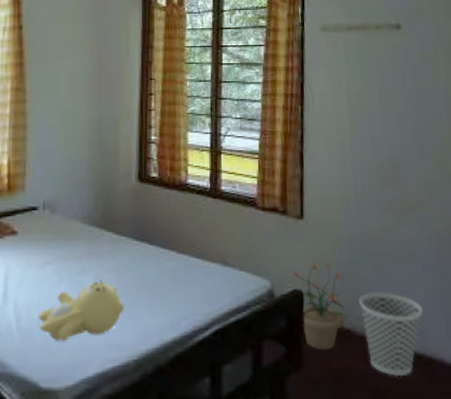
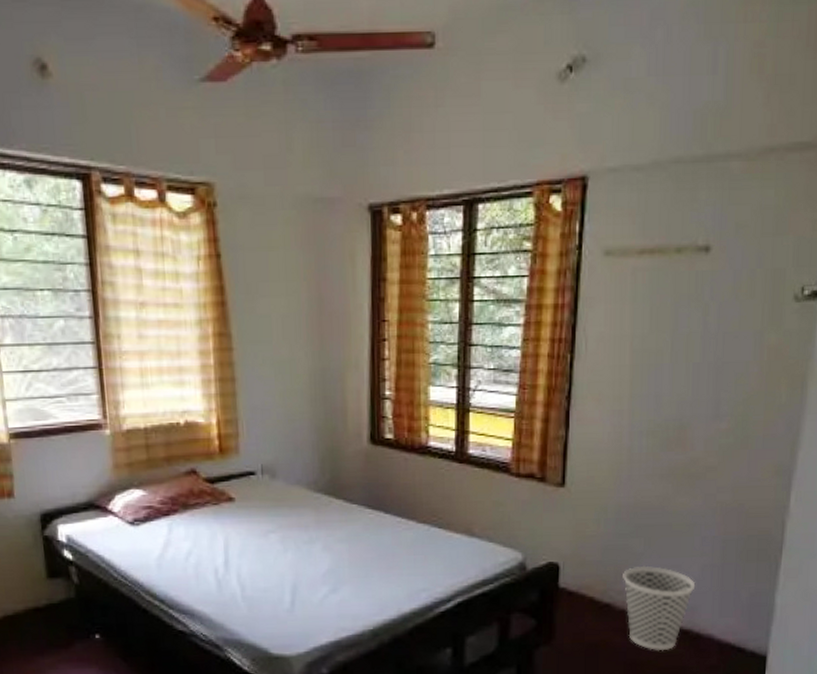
teddy bear: present [38,280,124,342] -> none [264,550,358,611]
potted plant: present [292,263,350,350] -> none [548,535,611,624]

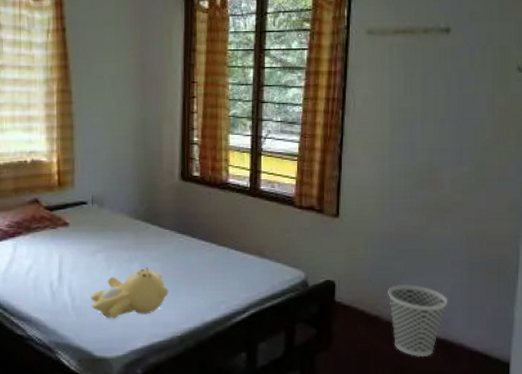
teddy bear: none [264,550,358,611] -> present [90,268,169,319]

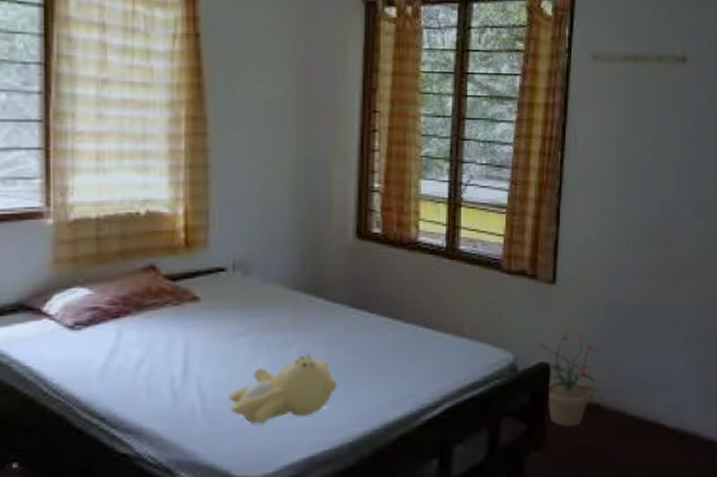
potted plant: none [326,257,378,333] -> present [539,333,601,427]
wastebasket: present [388,284,448,358] -> none [612,363,681,452]

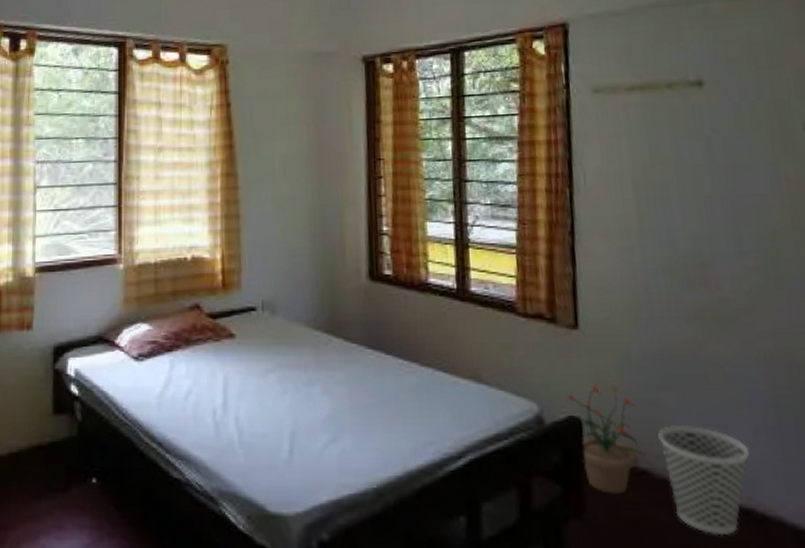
teddy bear: present [229,354,337,425] -> none [262,394,359,462]
wastebasket: none [612,363,681,452] -> present [658,424,750,536]

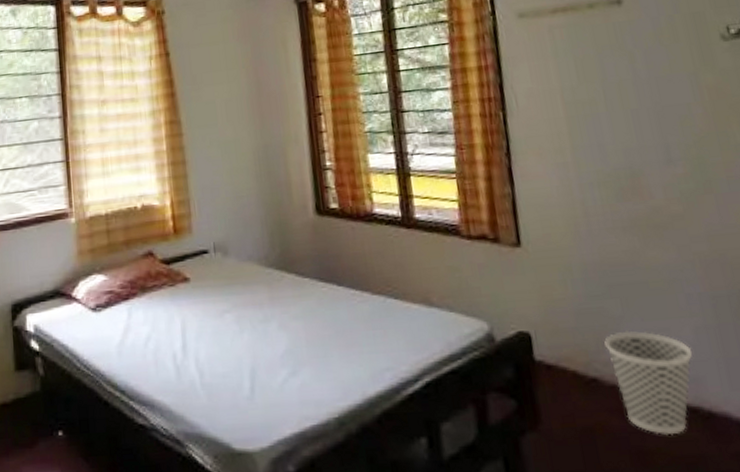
potted plant: present [566,385,646,494] -> none [514,299,595,404]

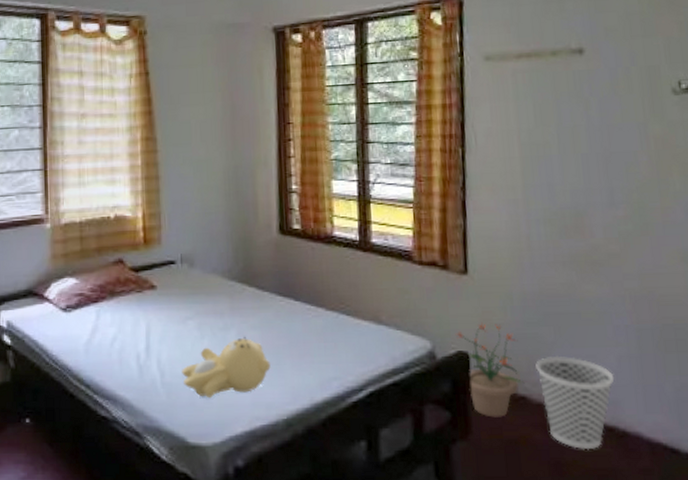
teddy bear: none [222,329,317,399] -> present [182,337,271,399]
potted plant: none [514,299,595,404] -> present [456,323,525,418]

